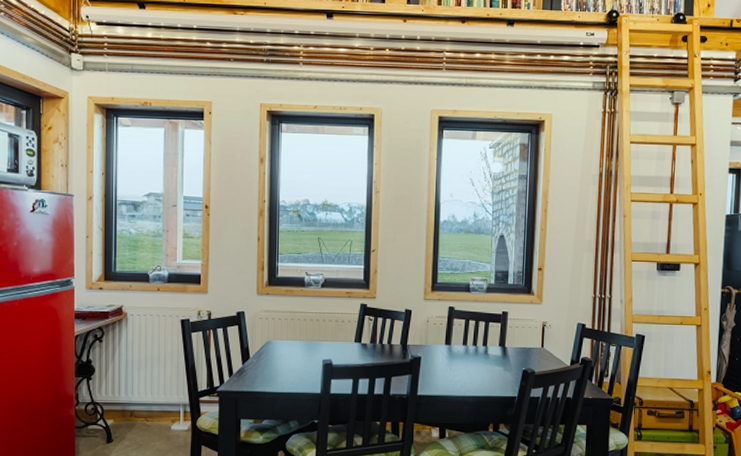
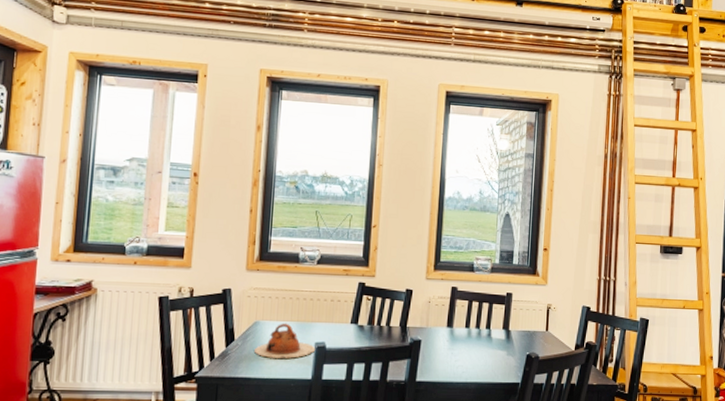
teapot: none [268,342,324,374] -> present [255,323,316,358]

